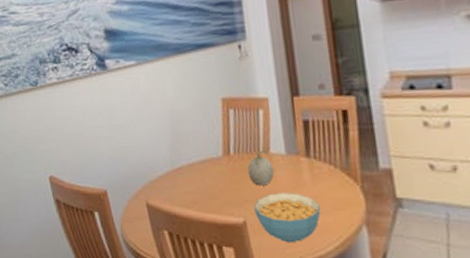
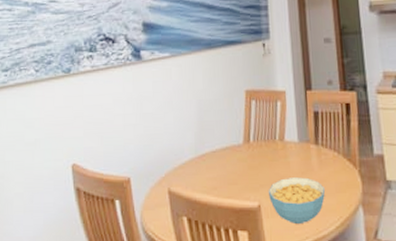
fruit: present [247,146,274,186] -> none [264,135,287,171]

